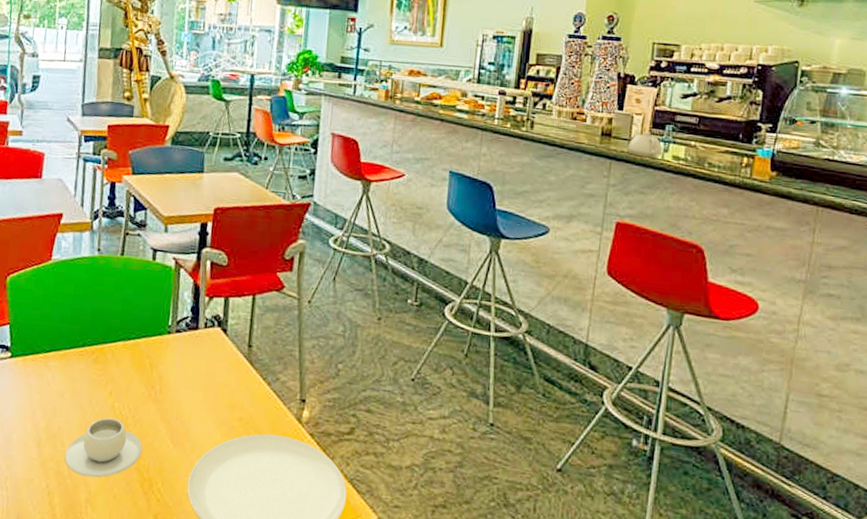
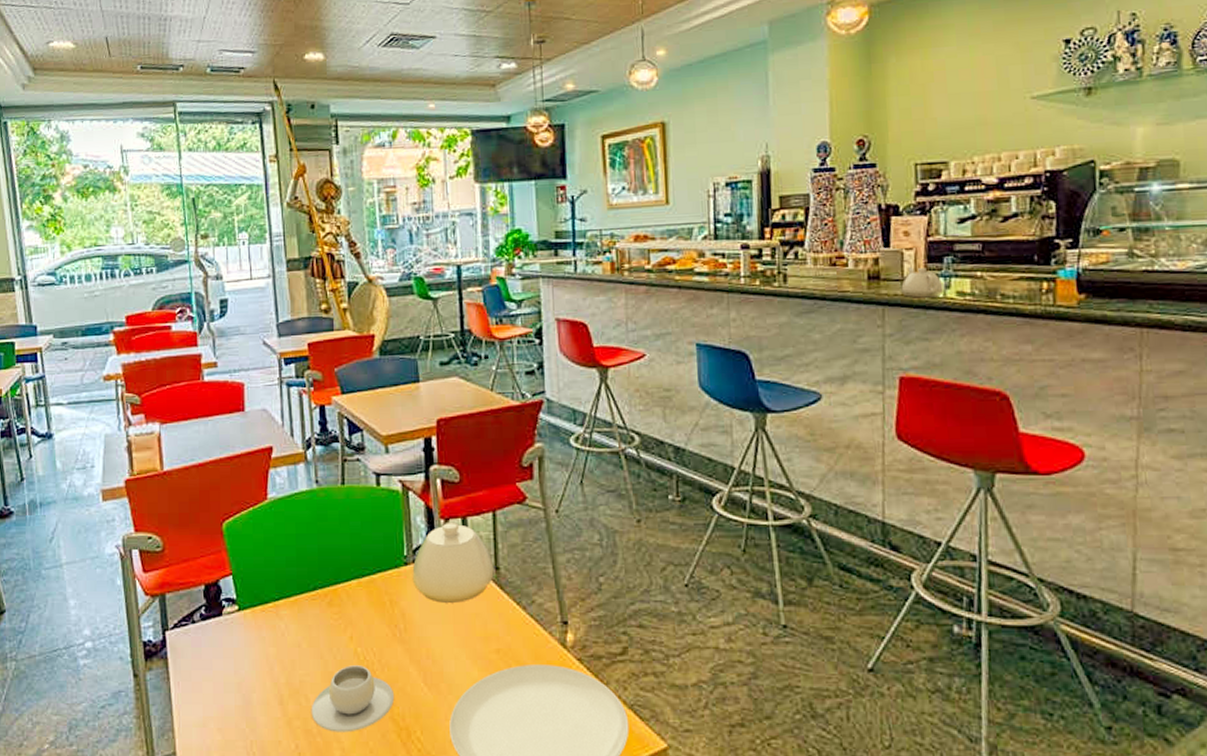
sugar bowl: none [173,300,248,373] -> present [412,521,494,603]

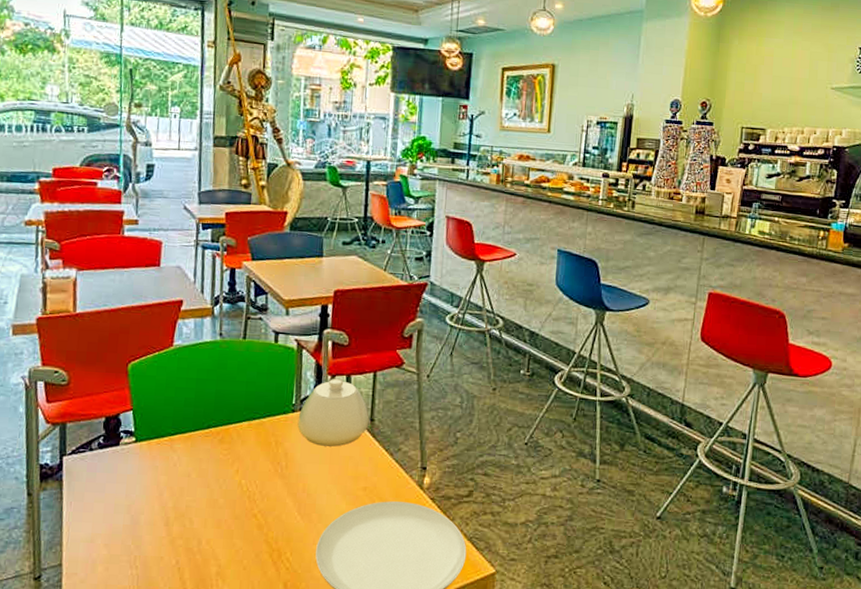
teacup: present [311,665,395,733] -> none [193,494,271,552]
teapot: present [901,267,944,298] -> none [719,208,750,234]

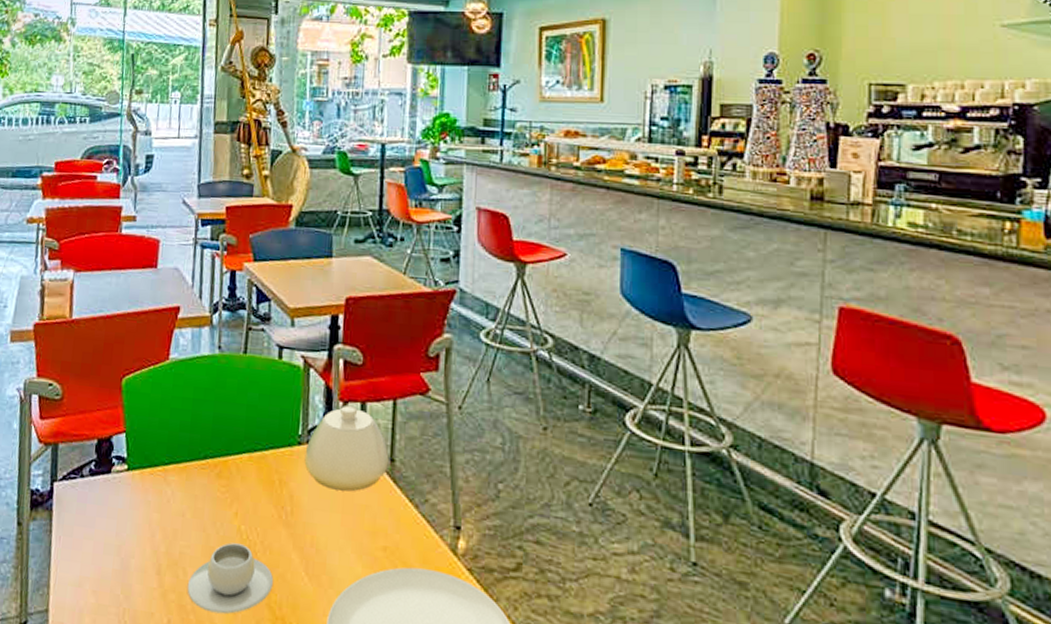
teacup: none [193,494,271,552] -> present [187,542,274,615]

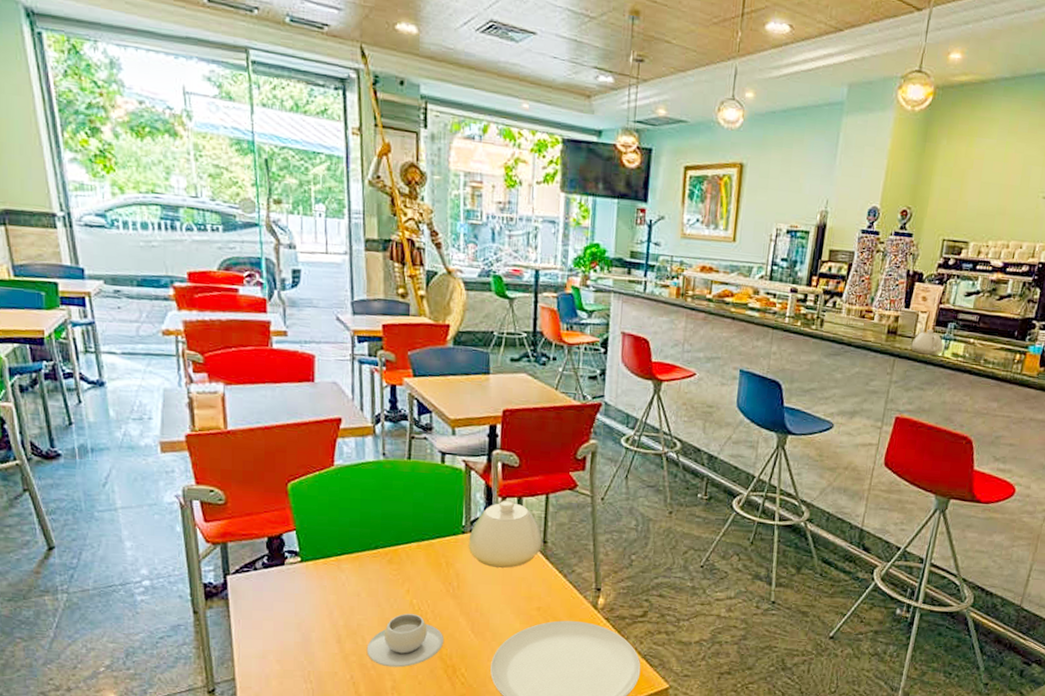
teapot: none [846,191,893,226] -> present [911,327,944,356]

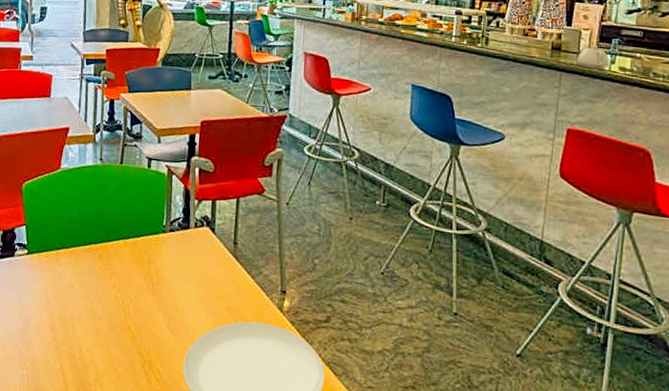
teacup: present [366,613,445,668] -> none [75,307,143,360]
sugar bowl: present [468,500,542,568] -> none [167,202,233,267]

